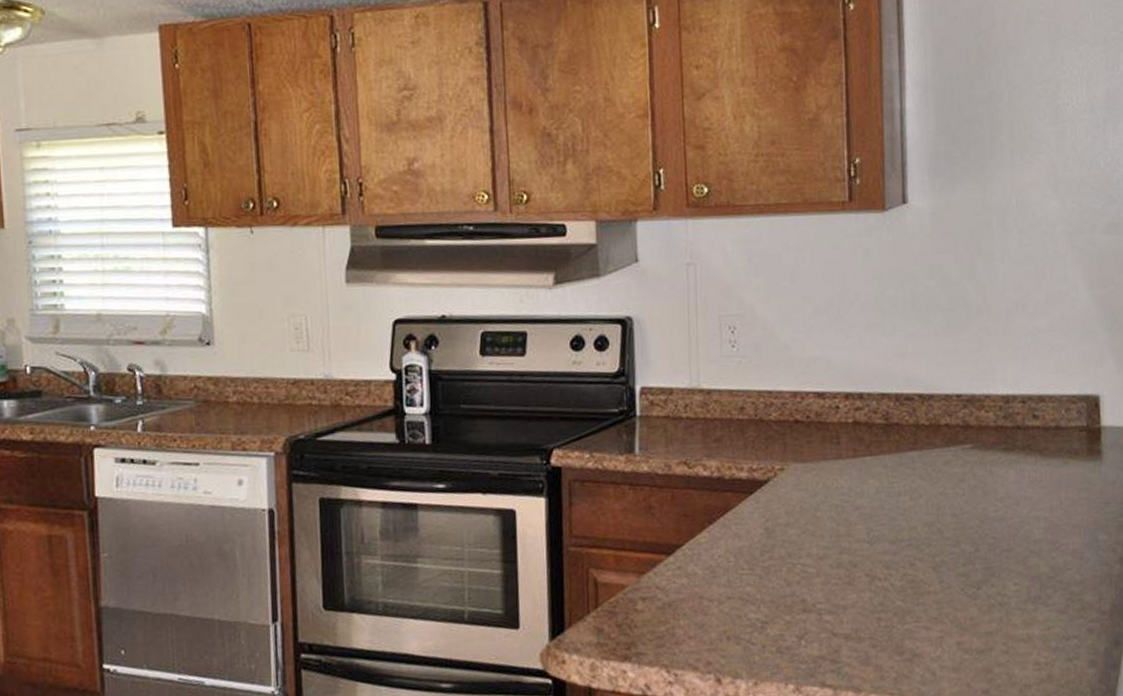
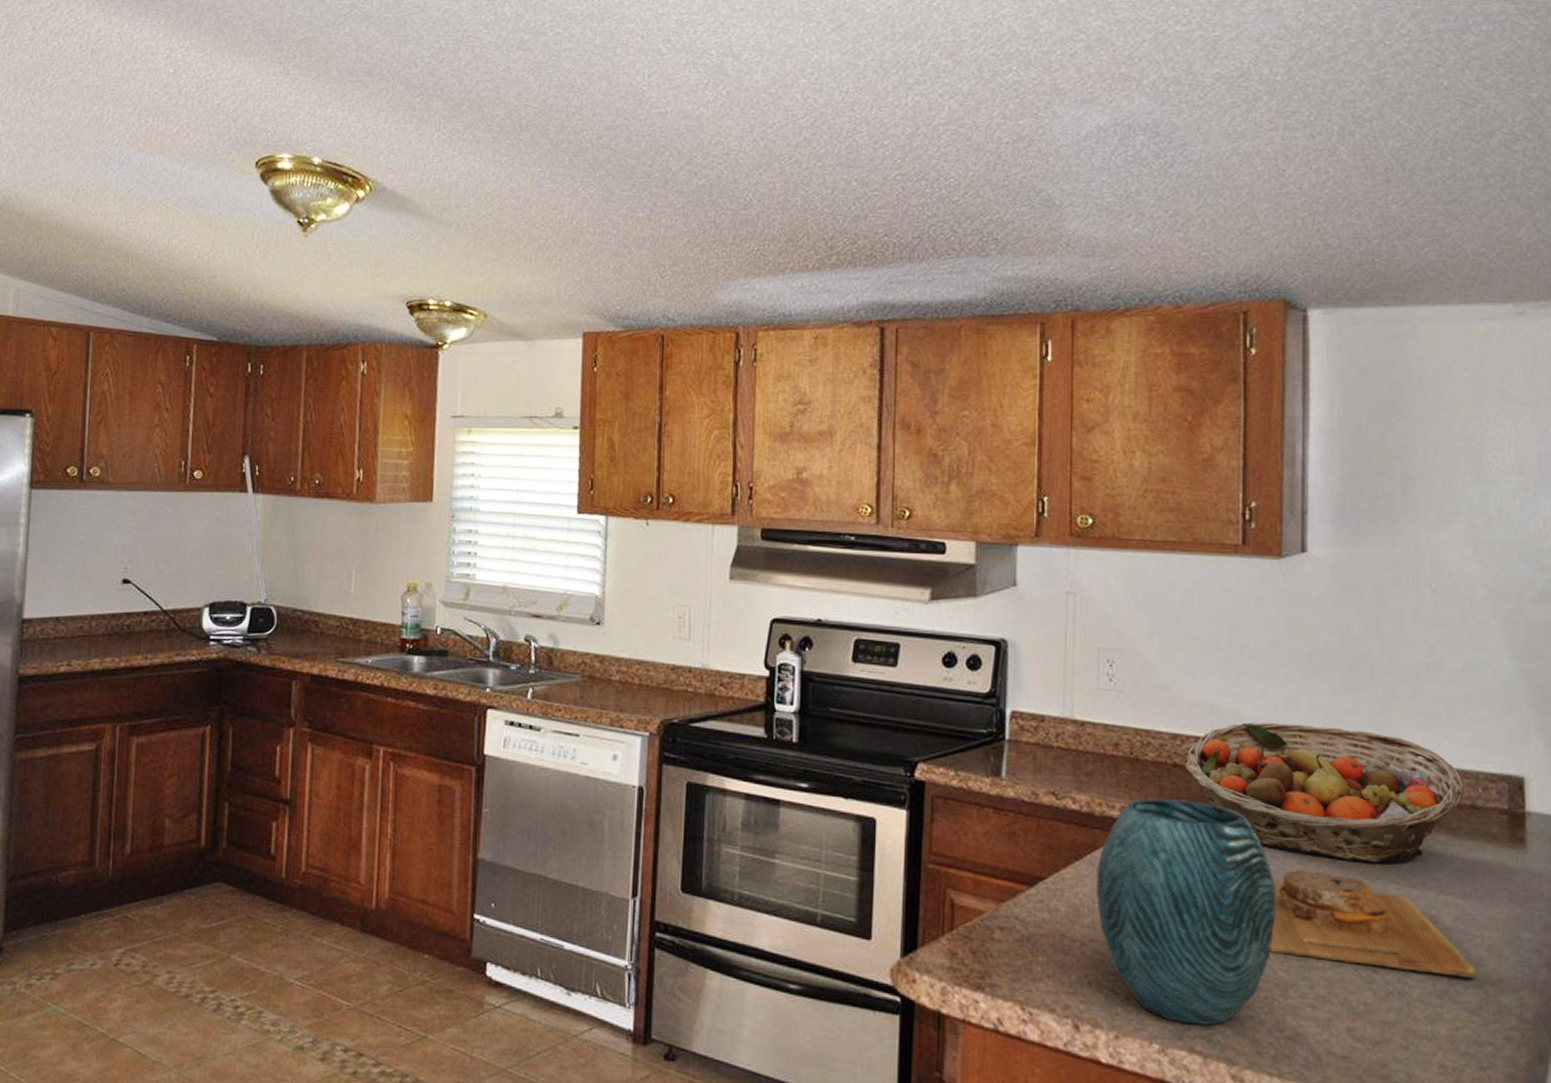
vase: none [729,454,893,662] -> present [1095,798,1276,1026]
fruit basket: none [805,368,1051,491] -> present [1185,722,1465,864]
cutting board: none [887,505,1063,585] -> present [1270,870,1477,978]

